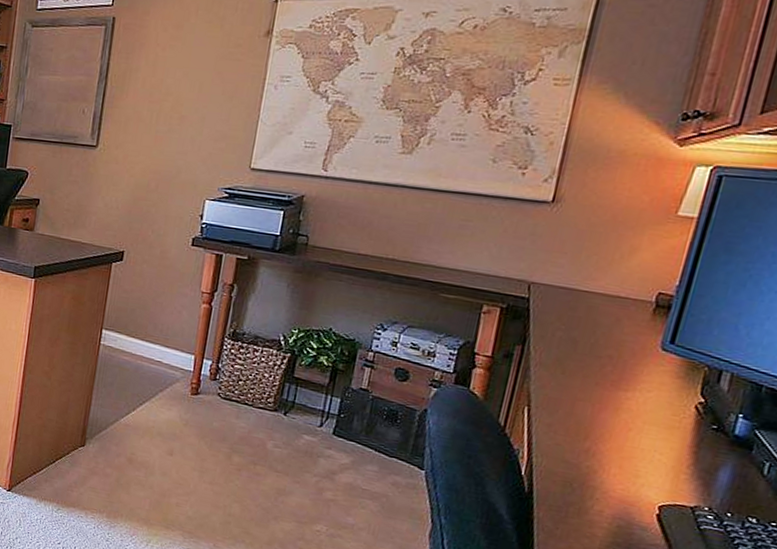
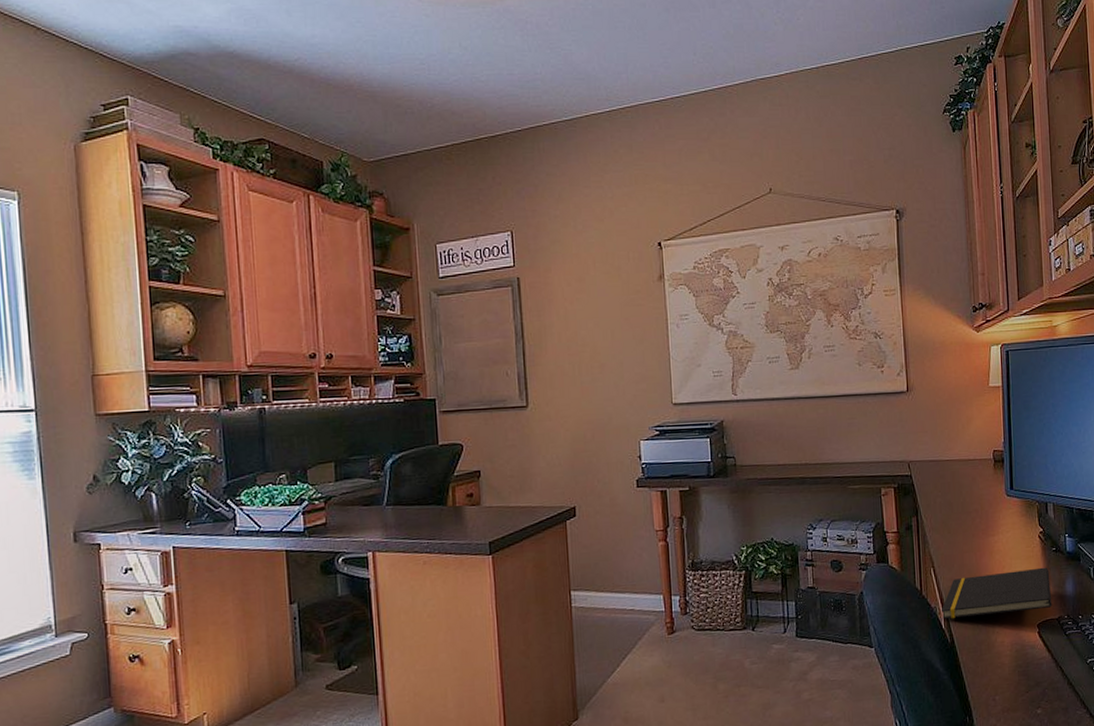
notepad: none [524,425,699,492] -> present [941,567,1052,619]

